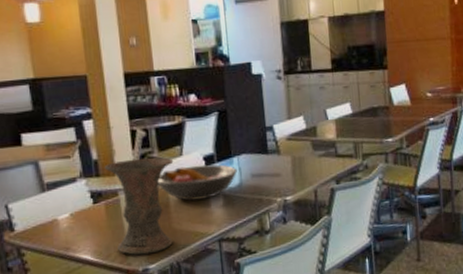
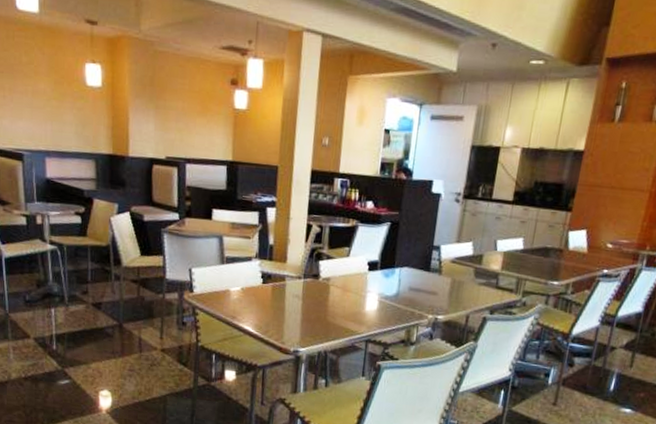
vase: present [104,157,174,255] -> none [276,250,340,339]
fruit bowl: present [157,163,237,201] -> none [322,266,397,301]

